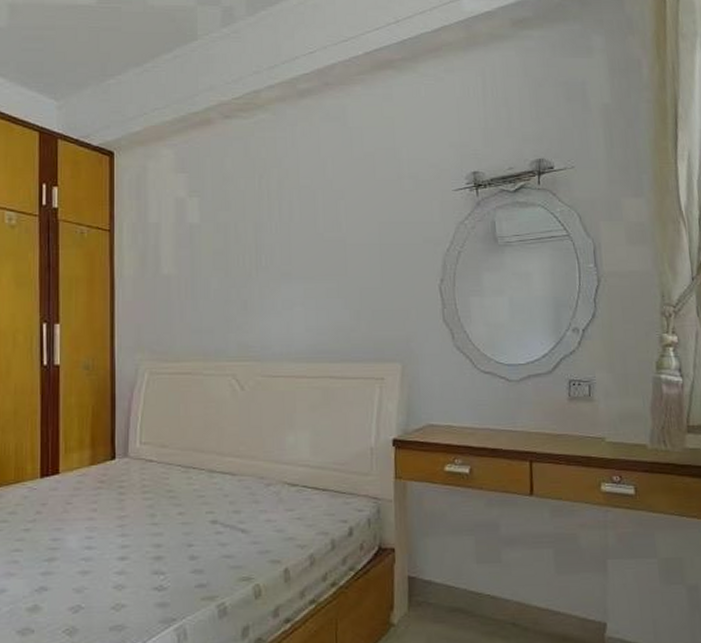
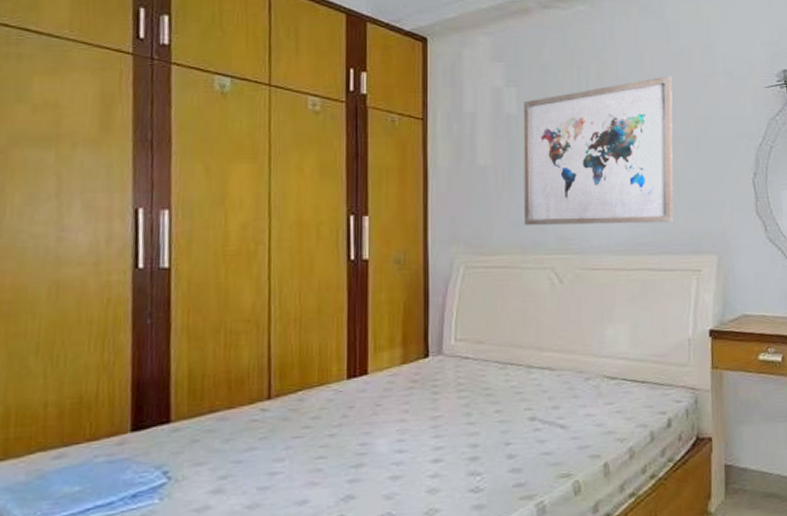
wall art: none [205,182,356,332] -> present [523,76,674,225]

